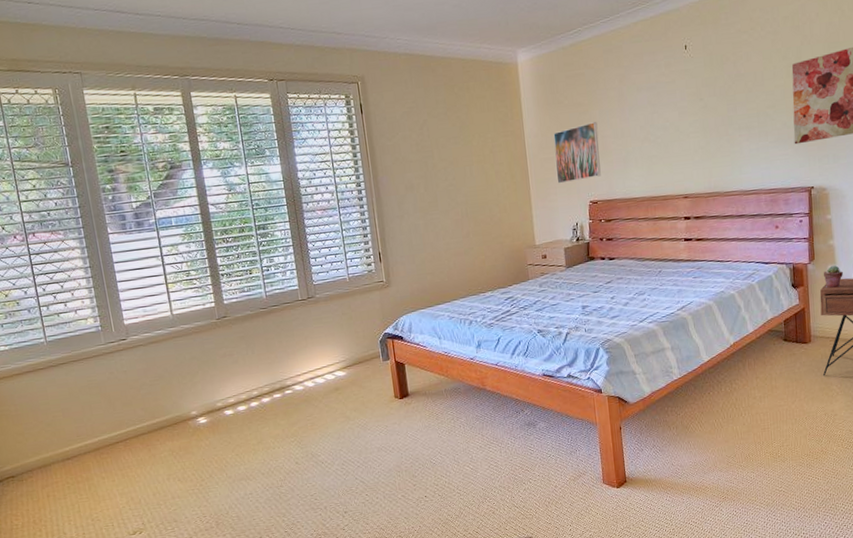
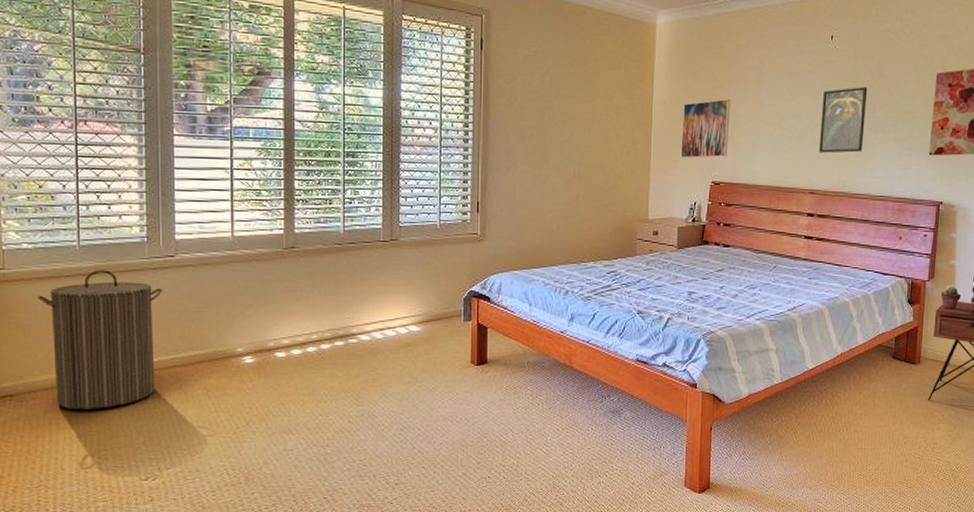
laundry hamper: none [19,359,129,482] -> present [37,270,163,409]
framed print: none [684,89,729,159] -> present [818,87,868,153]

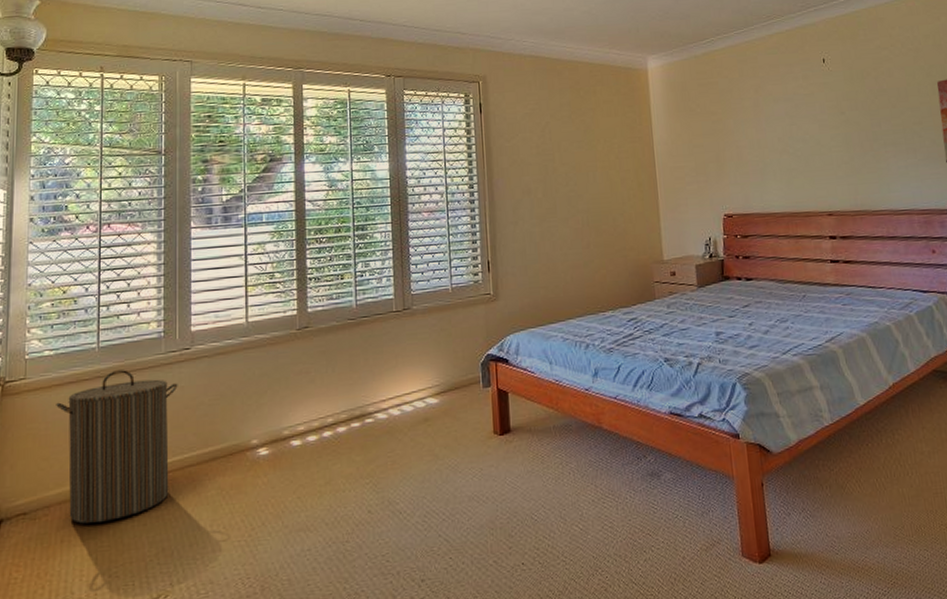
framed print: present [680,99,731,159] -> none [684,131,736,195]
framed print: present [818,87,868,153] -> none [824,104,875,174]

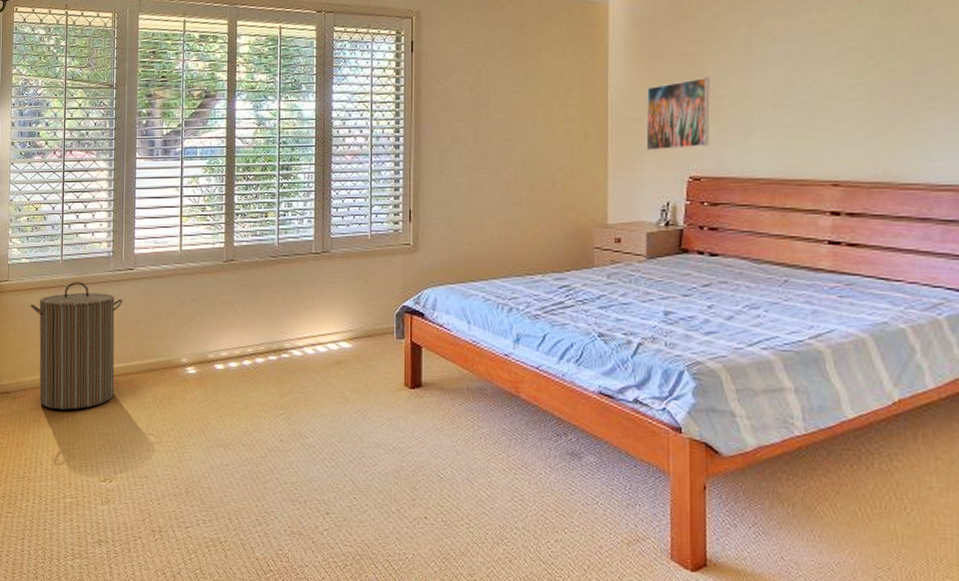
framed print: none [684,131,736,195] -> present [646,77,710,151]

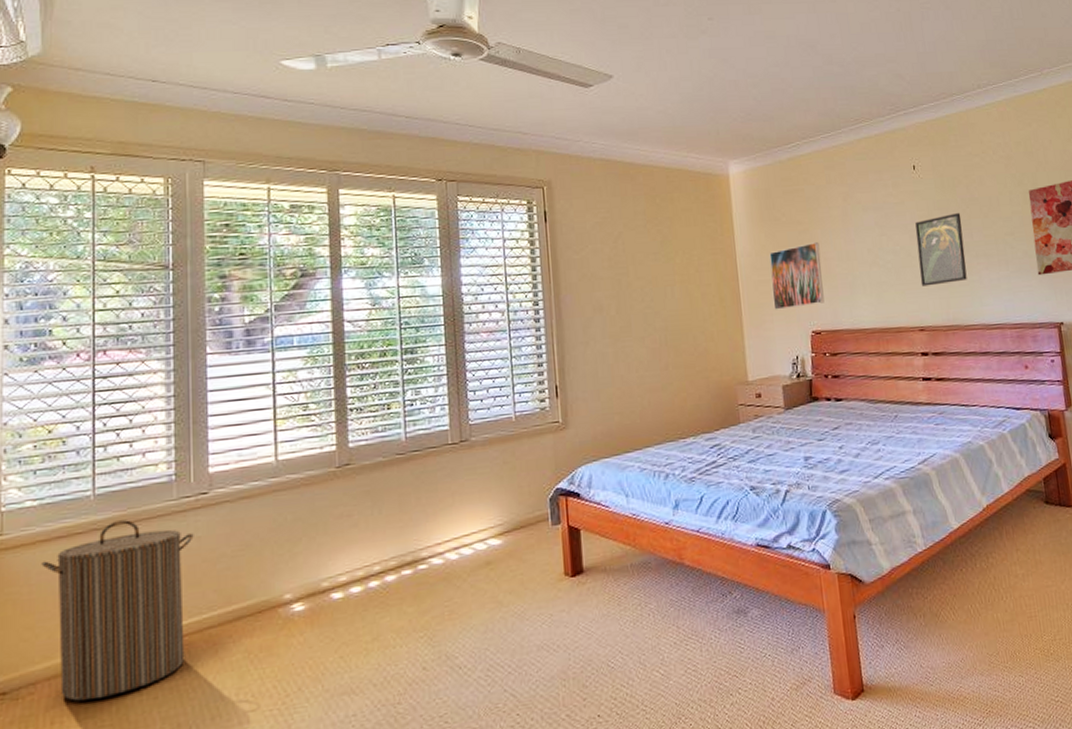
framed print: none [841,45,913,134] -> present [915,213,967,287]

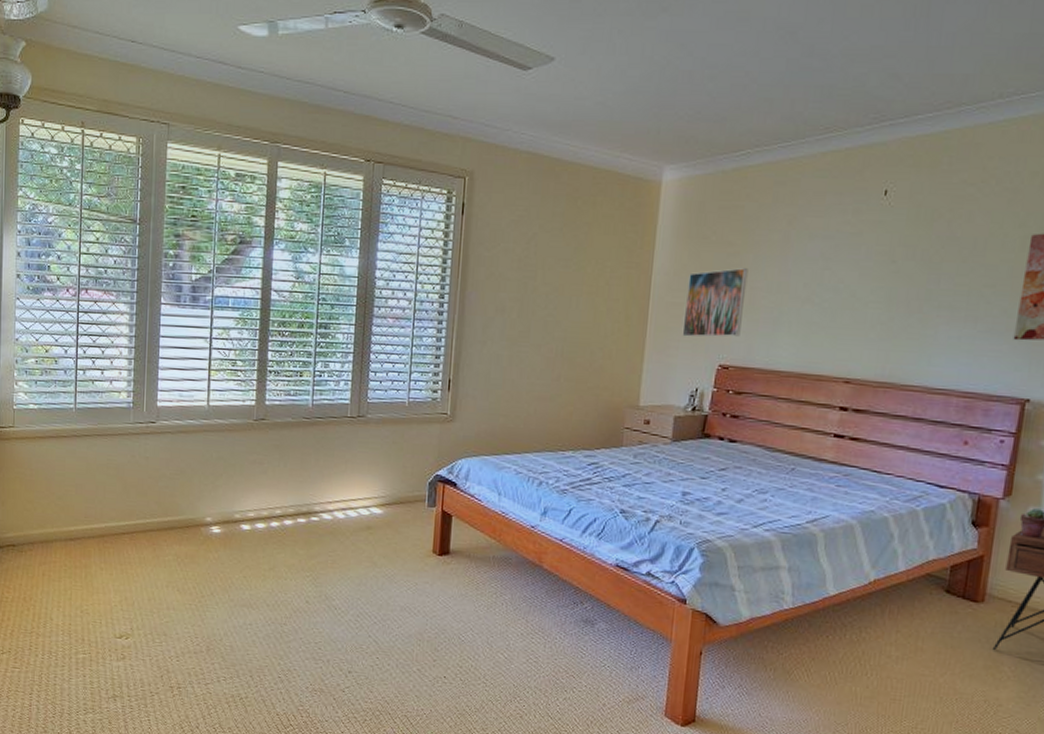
laundry hamper: present [41,520,194,701] -> none [39,432,144,566]
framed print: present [915,213,967,287] -> none [859,253,932,335]

